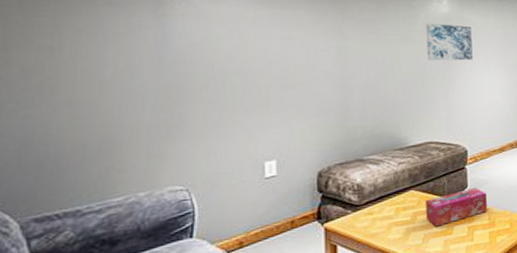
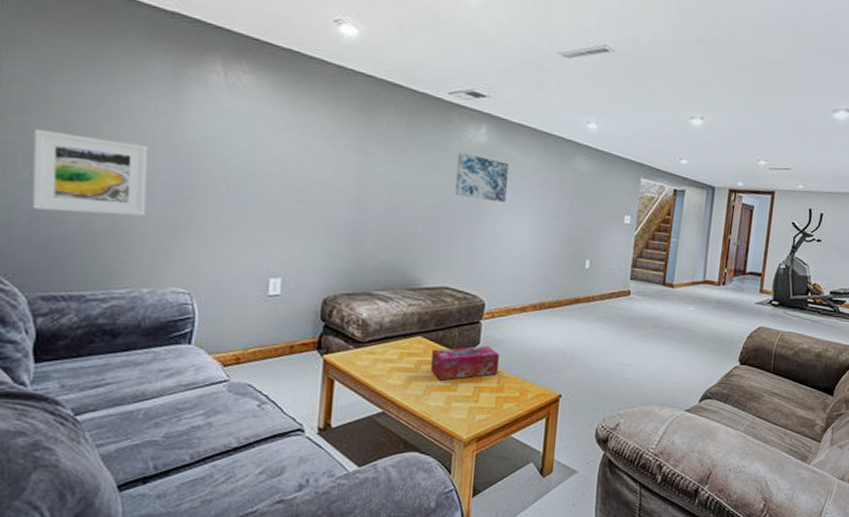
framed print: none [19,59,138,136] -> present [32,128,149,216]

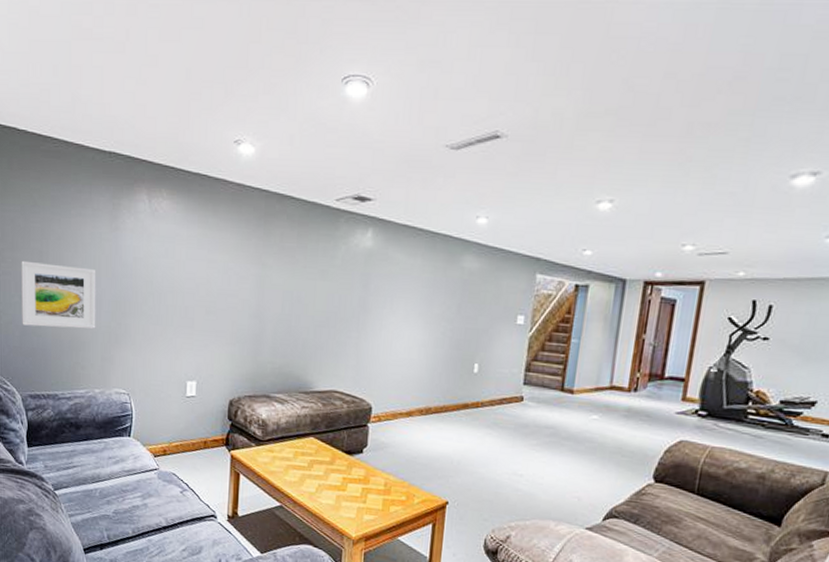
tissue box: present [431,346,499,381] -> none [322,448,386,480]
wall art: present [455,152,509,203] -> none [343,258,395,307]

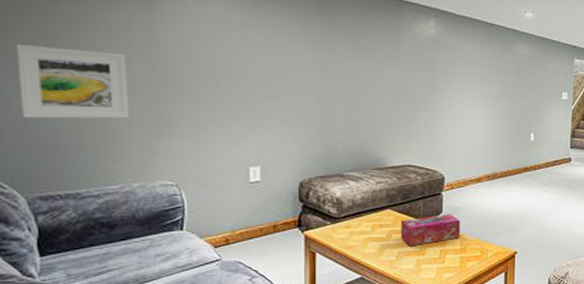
tissue box: none [322,448,386,480] -> present [400,214,461,247]

